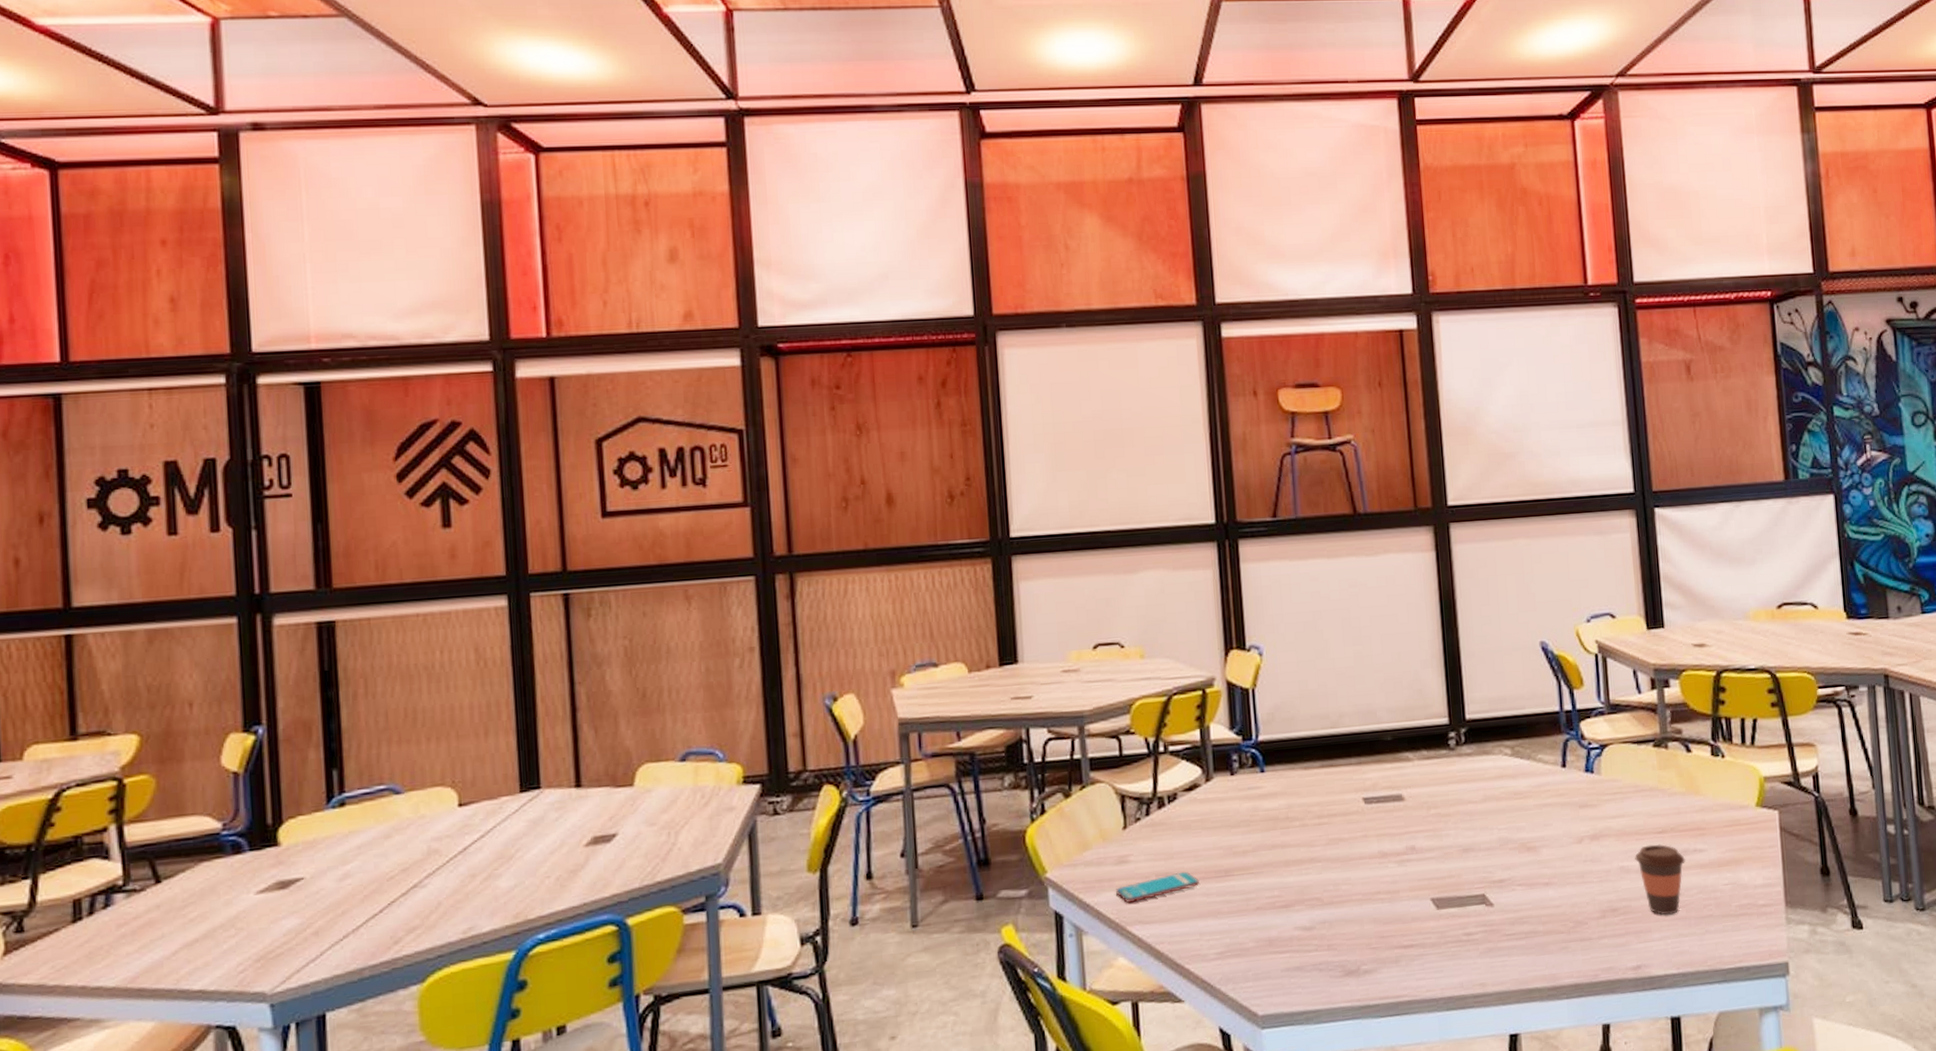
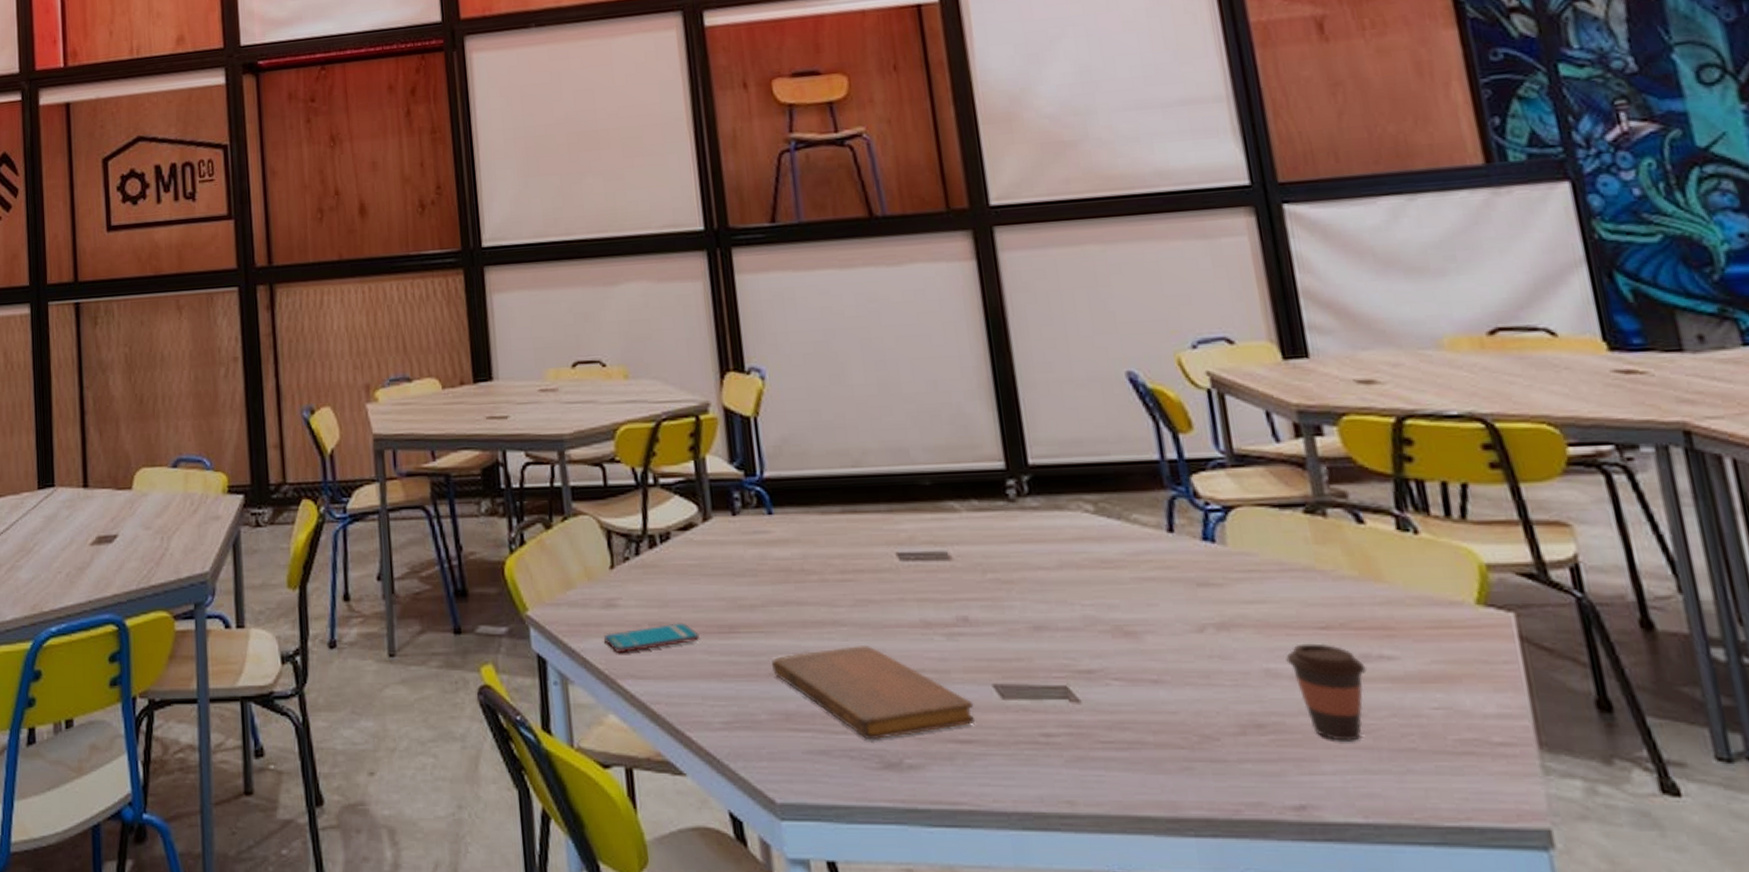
notebook: none [1259,875,1417,954] -> present [772,644,976,741]

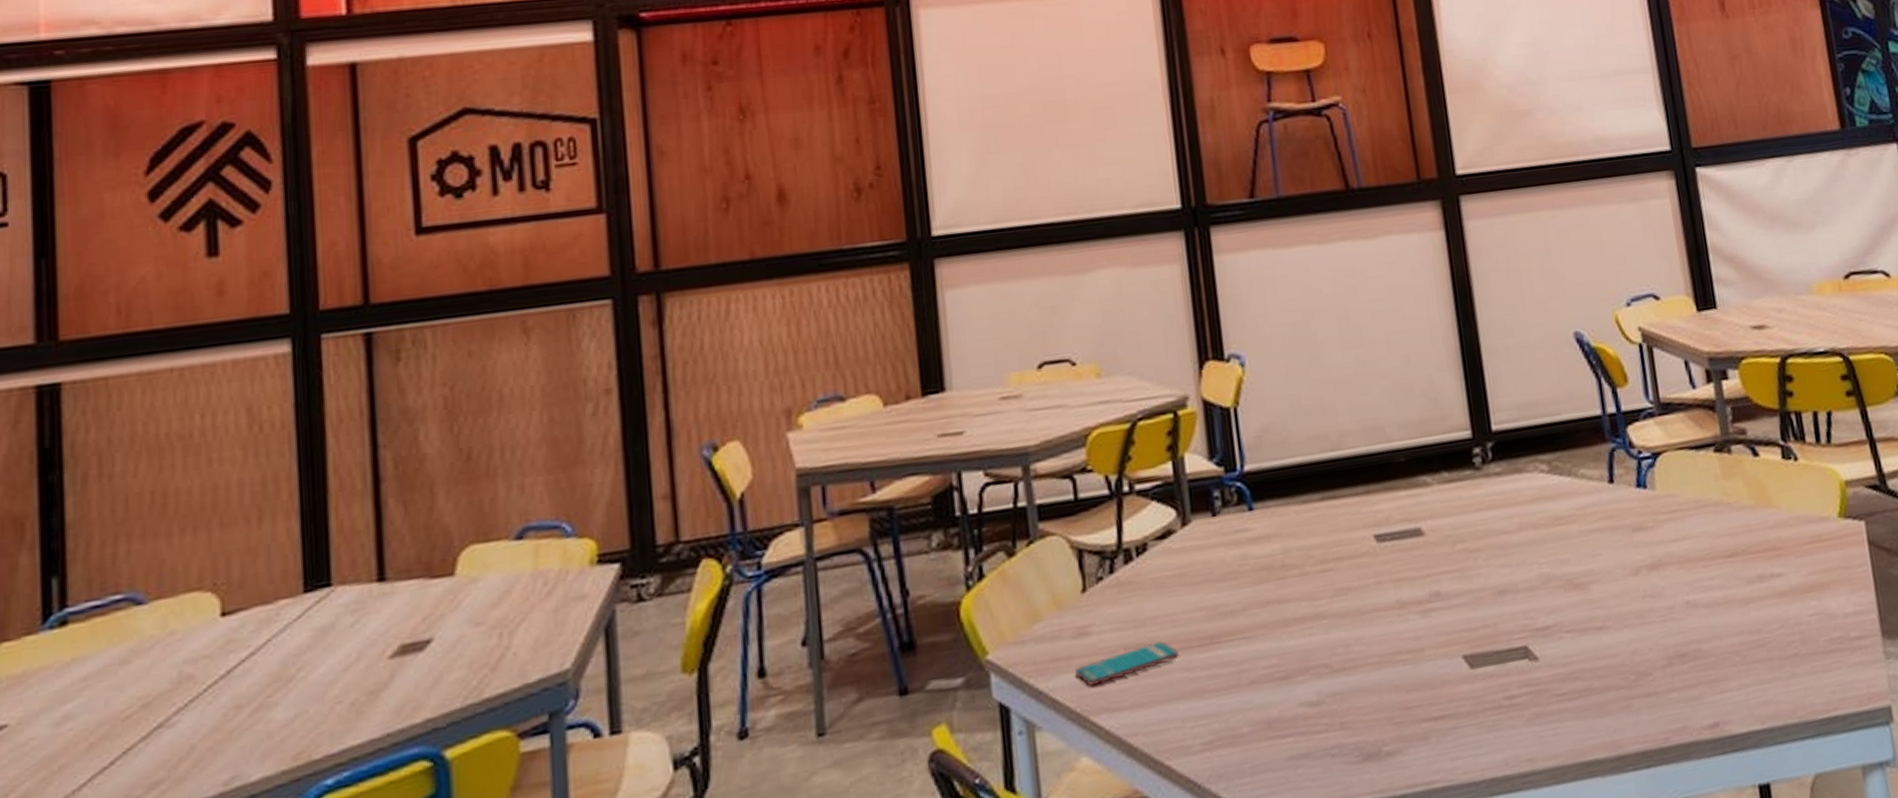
notebook: present [772,644,976,741] -> none [1253,634,1448,734]
coffee cup: present [1286,643,1366,741] -> none [1702,570,1762,658]

